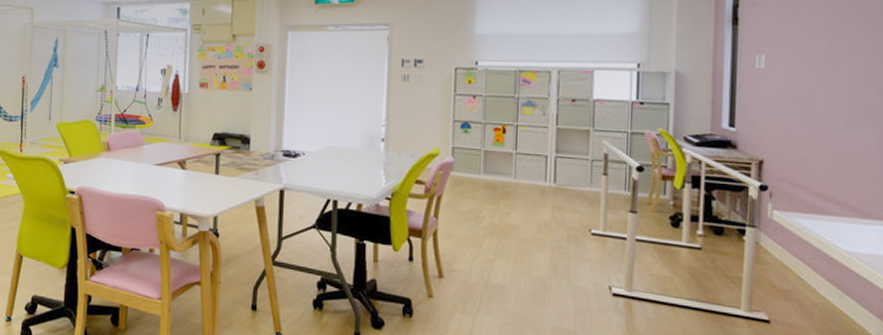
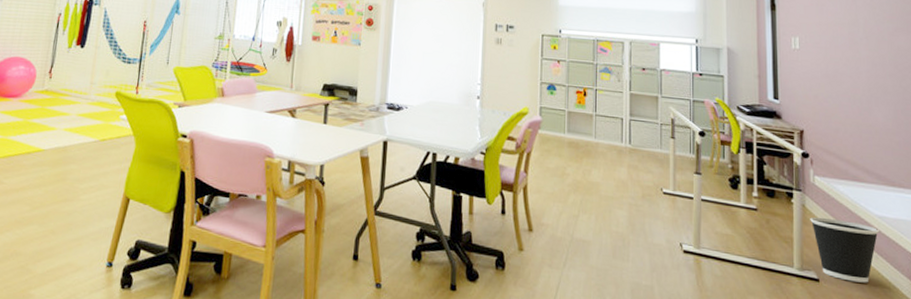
wastebasket: none [764,254,847,324] -> present [810,217,879,283]

